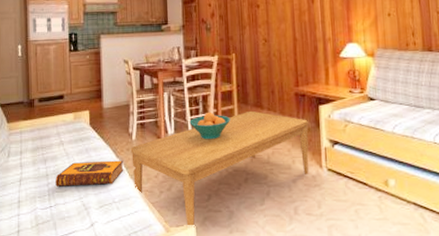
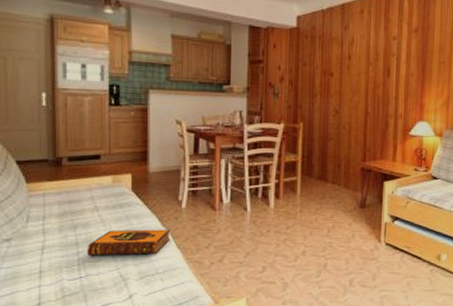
coffee table: present [130,111,309,227] -> none [179,184,372,299]
fruit bowl: present [189,112,230,140] -> none [248,182,292,211]

